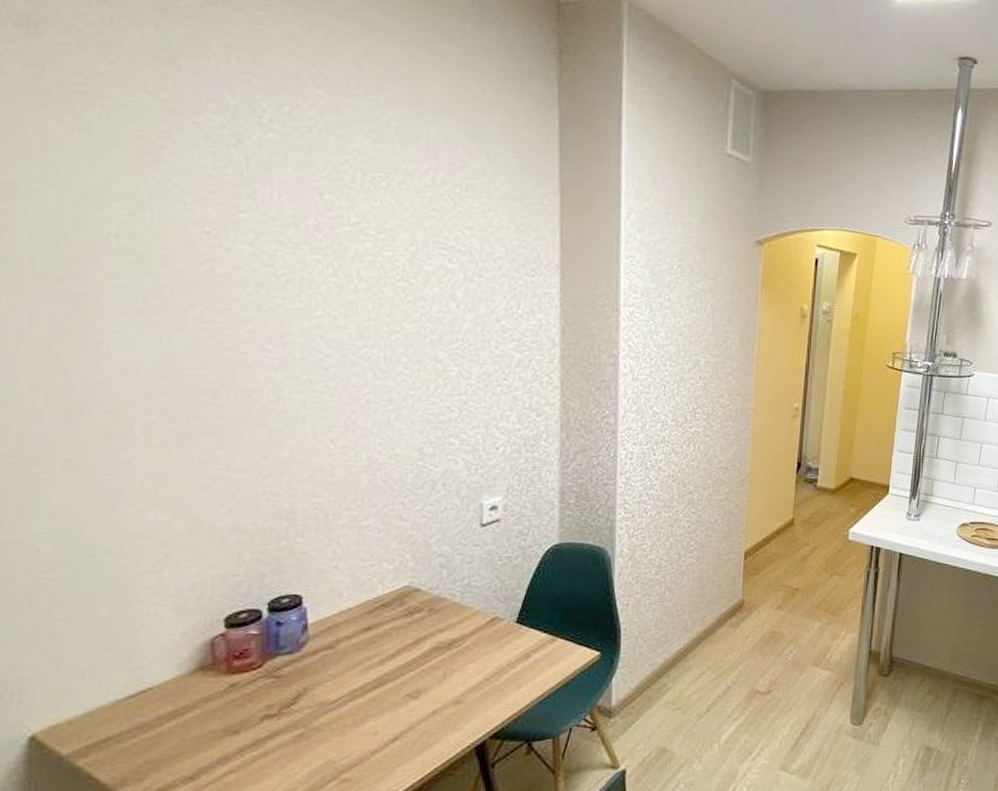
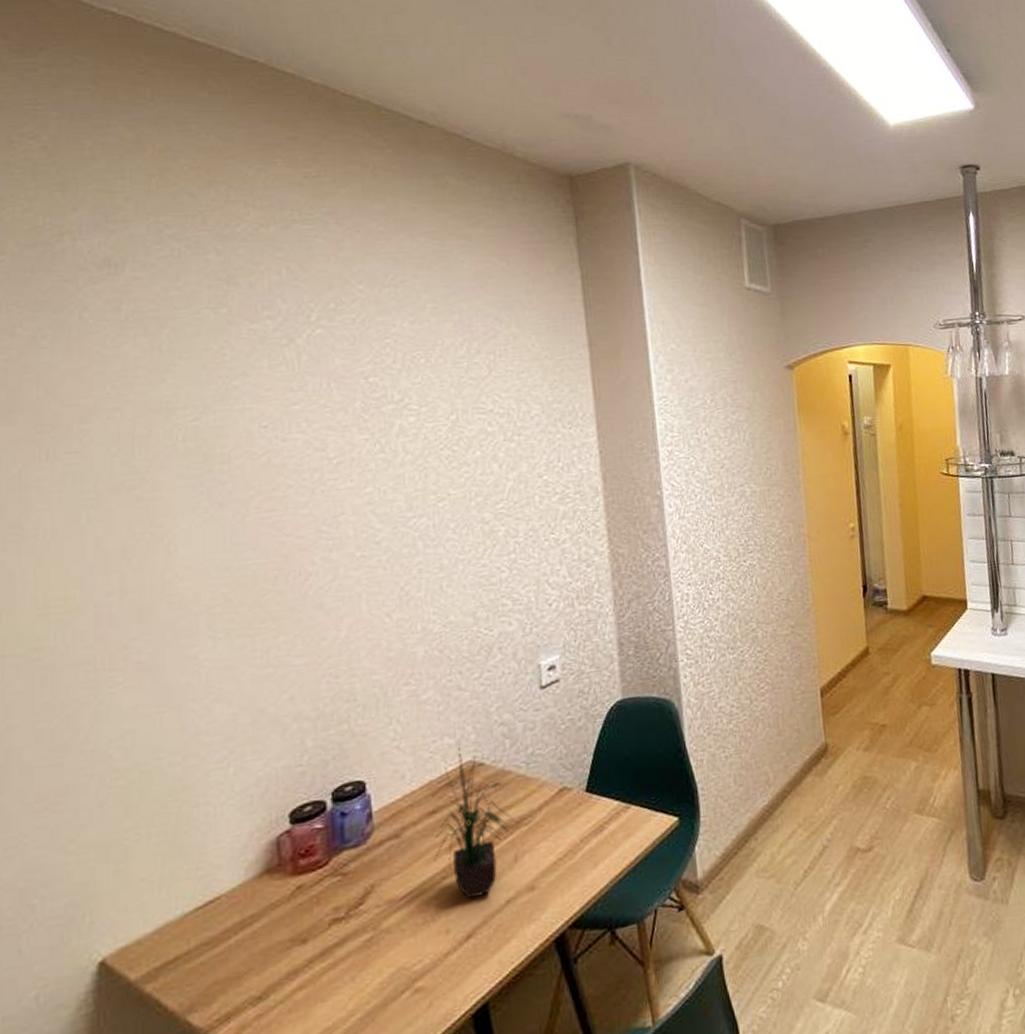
potted plant: none [366,570,445,708] -> present [433,744,514,900]

